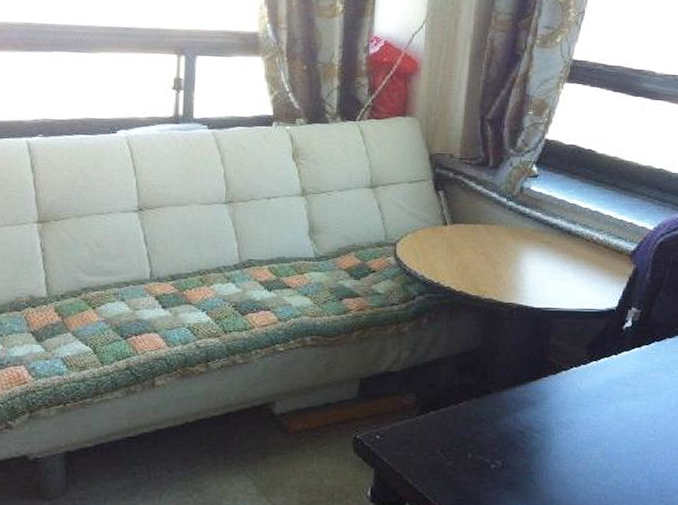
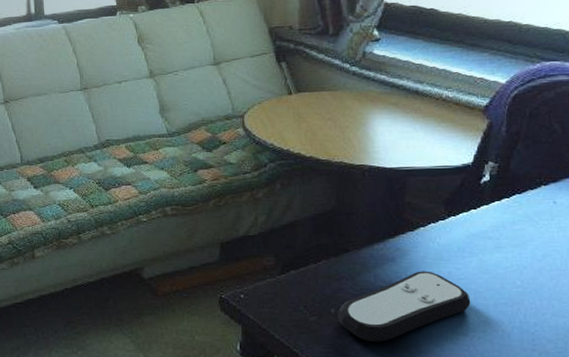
remote control: none [474,416,605,490] -> present [337,271,471,342]

